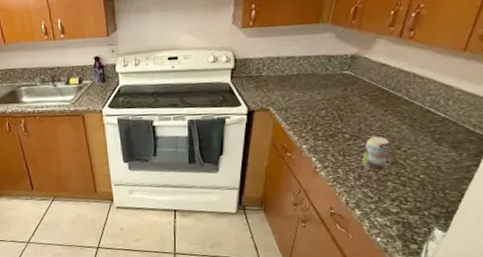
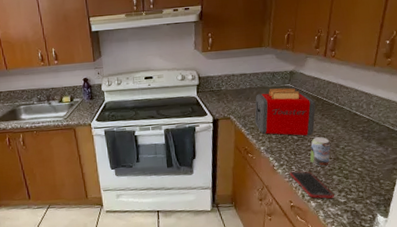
toaster: none [299,75,379,135] -> present [254,88,316,136]
cell phone: none [335,174,385,207] -> present [290,171,334,199]

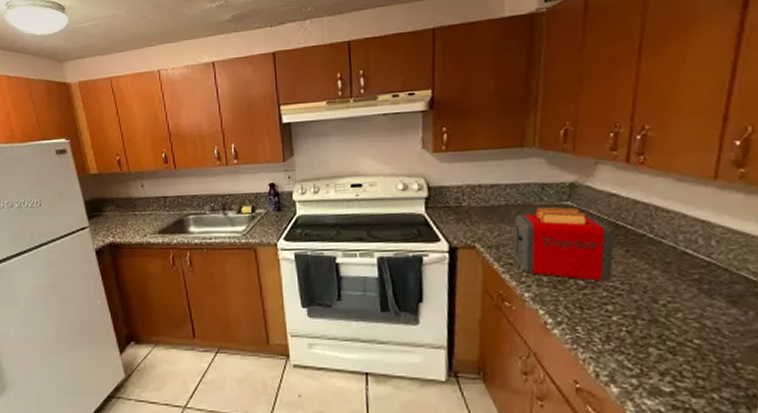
cell phone: present [290,171,334,199] -> none [573,334,652,383]
beverage can: present [309,137,331,167] -> none [606,285,643,332]

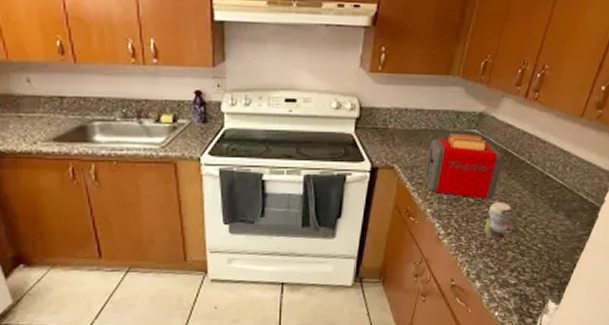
beverage can: none [606,285,643,332] -> present [483,202,512,240]

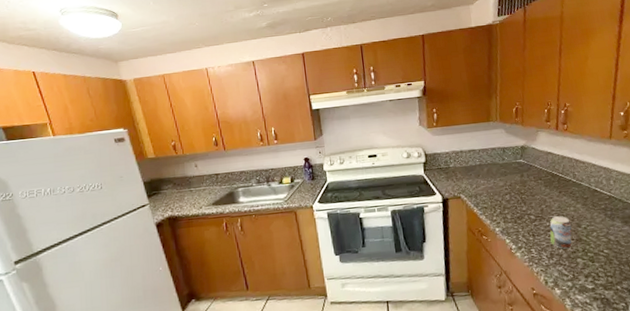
toaster: present [424,133,504,200] -> none [486,163,552,215]

